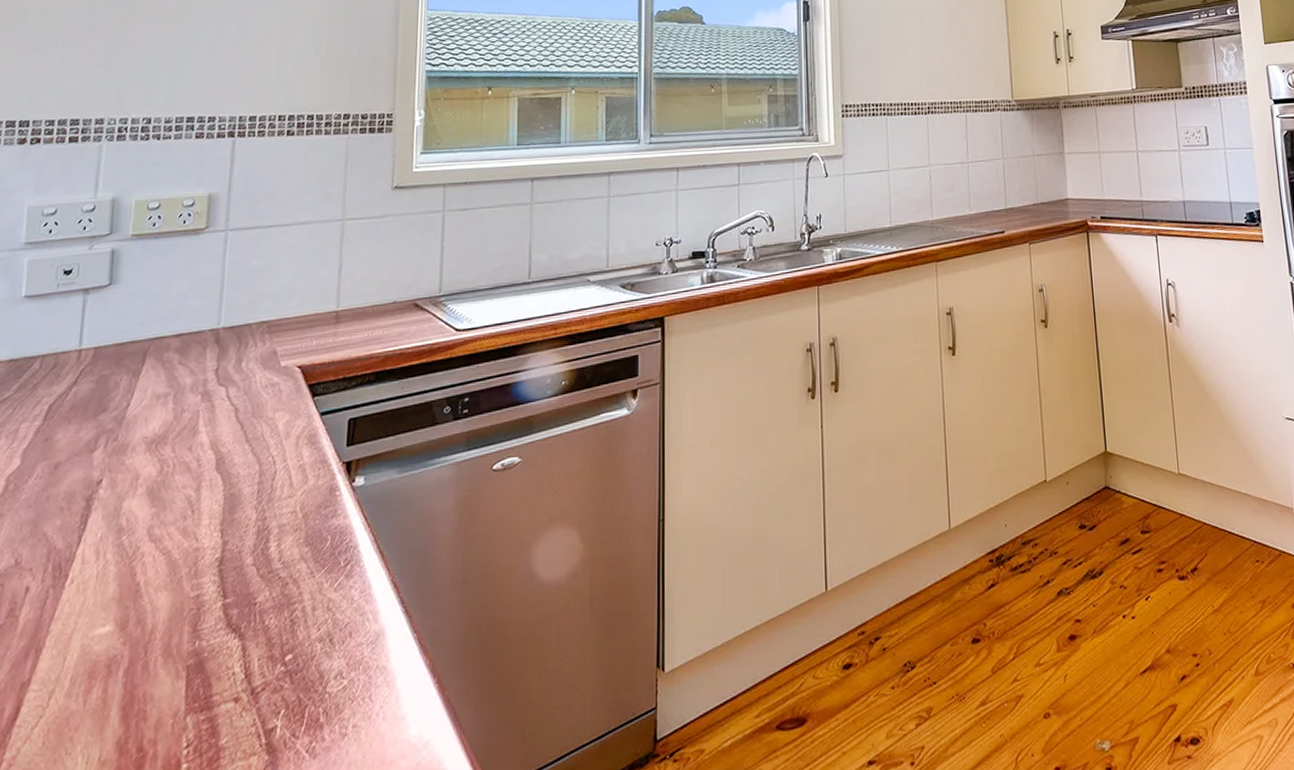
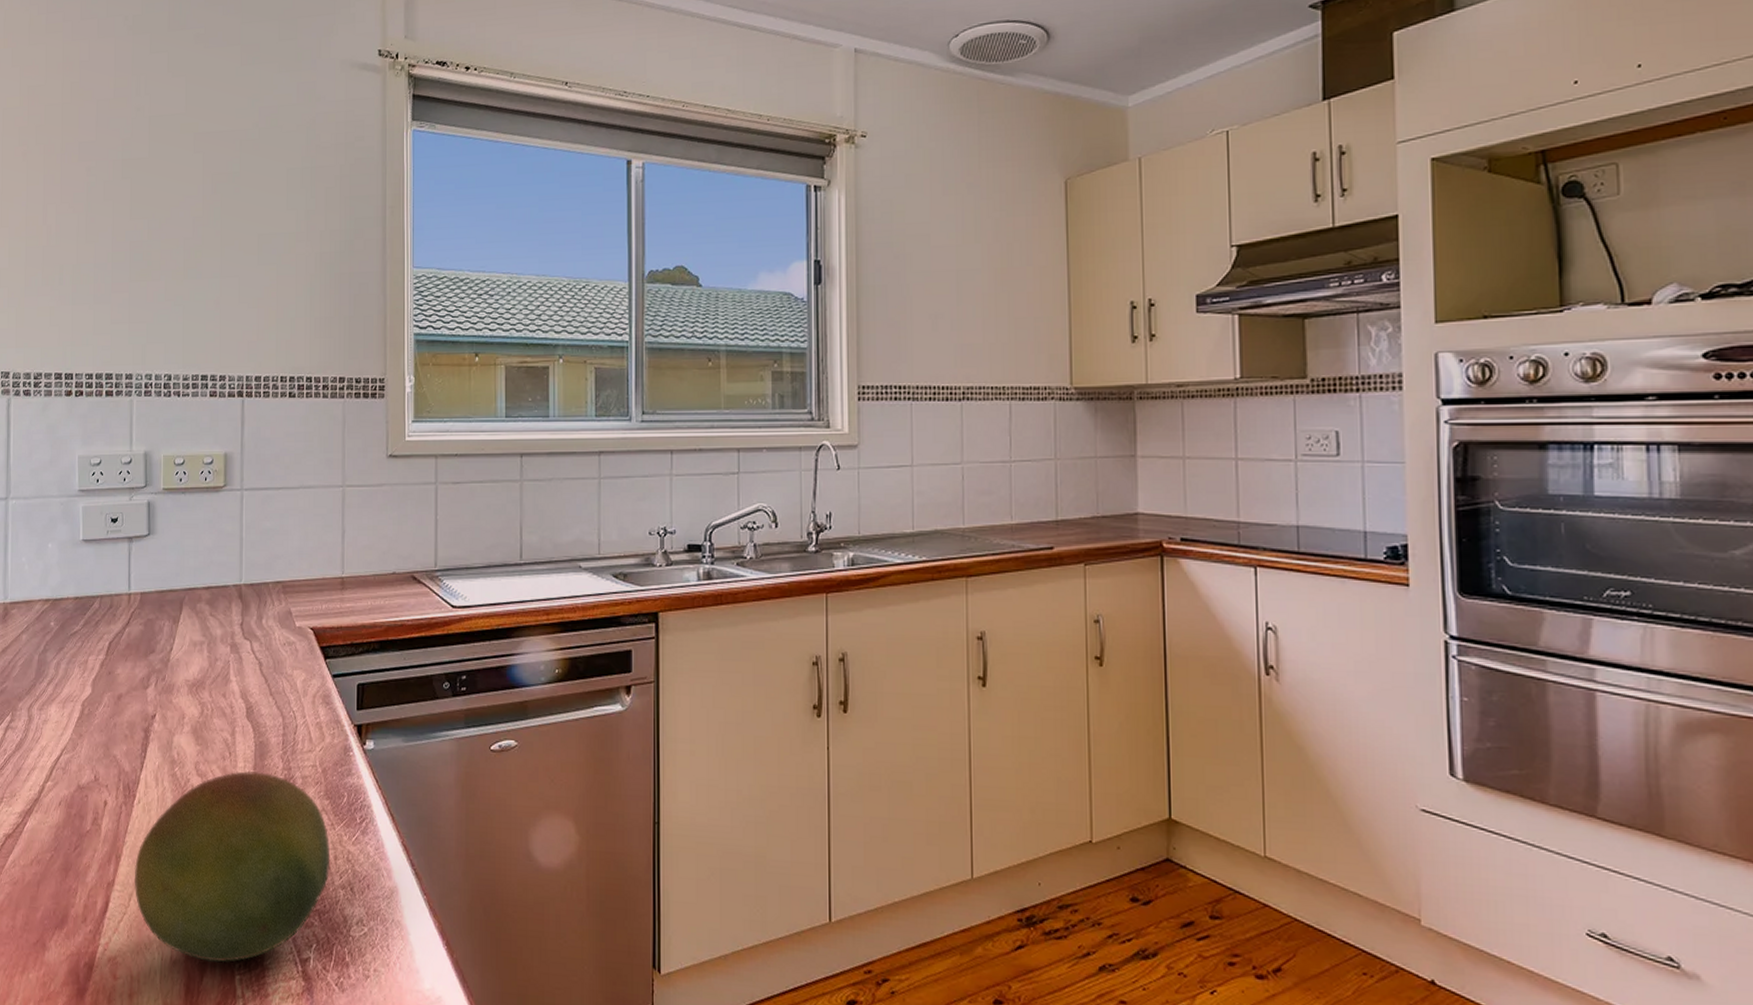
fruit: none [57,526,307,755] -> present [134,771,330,963]

